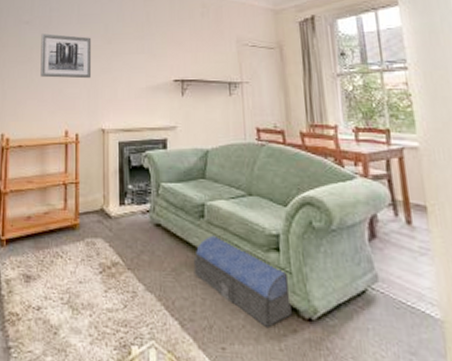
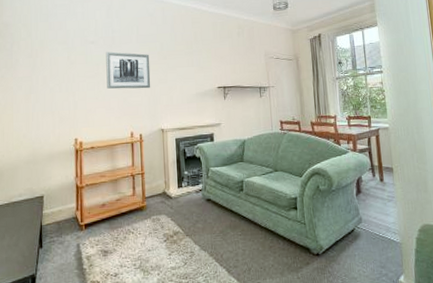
architectural model: present [193,235,292,329] -> none [236,203,306,265]

